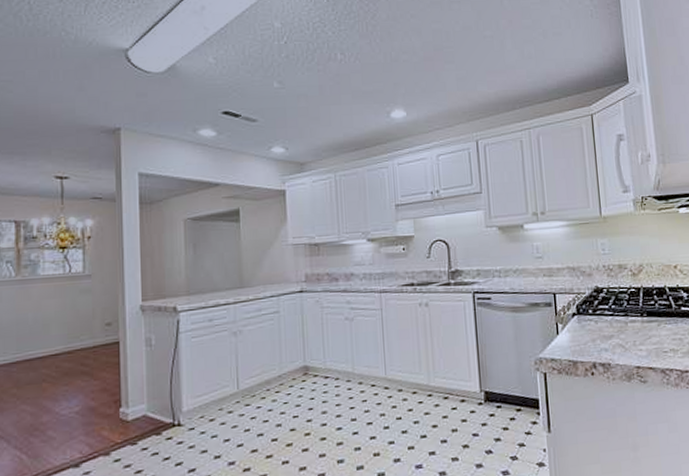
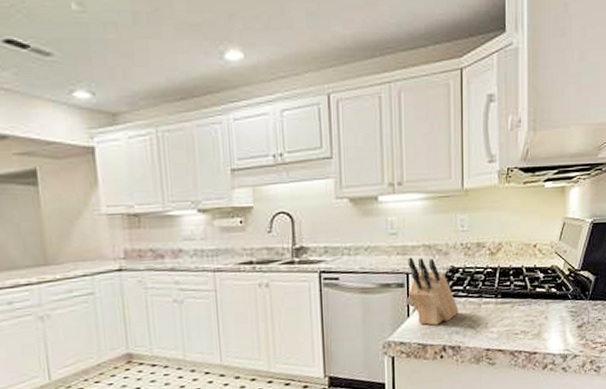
knife block: none [554,278,606,343] -> present [408,257,459,326]

